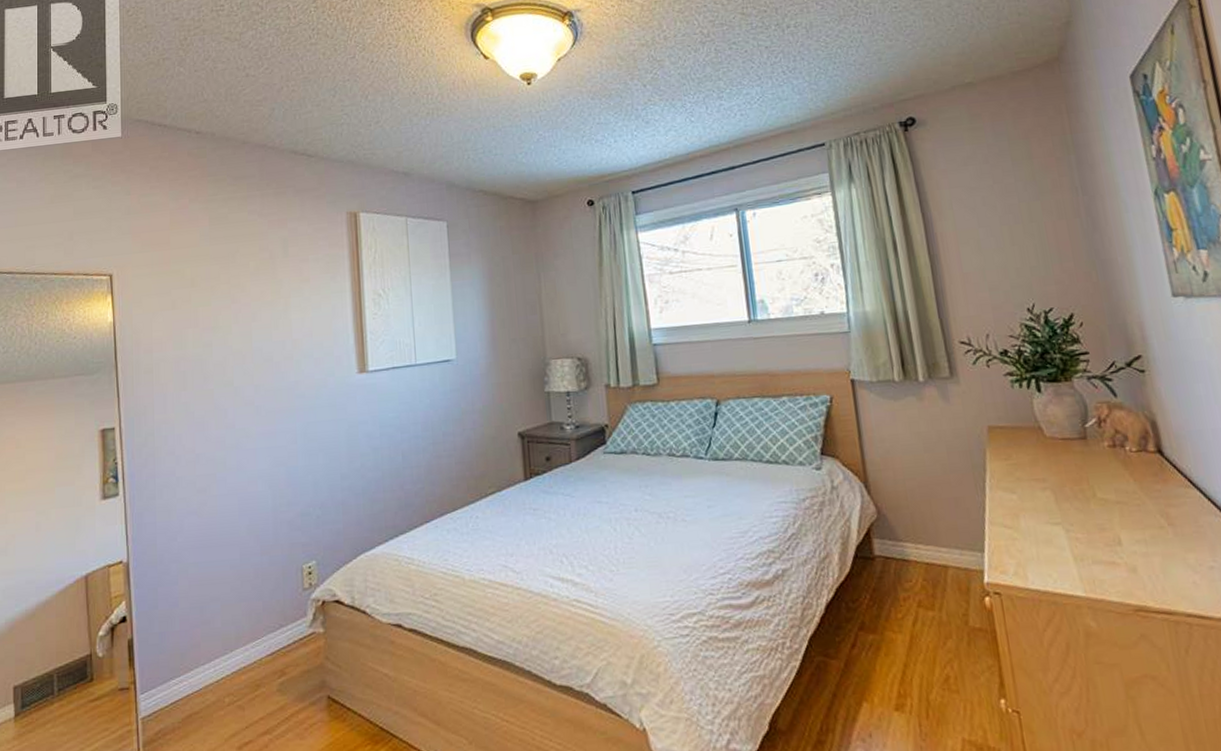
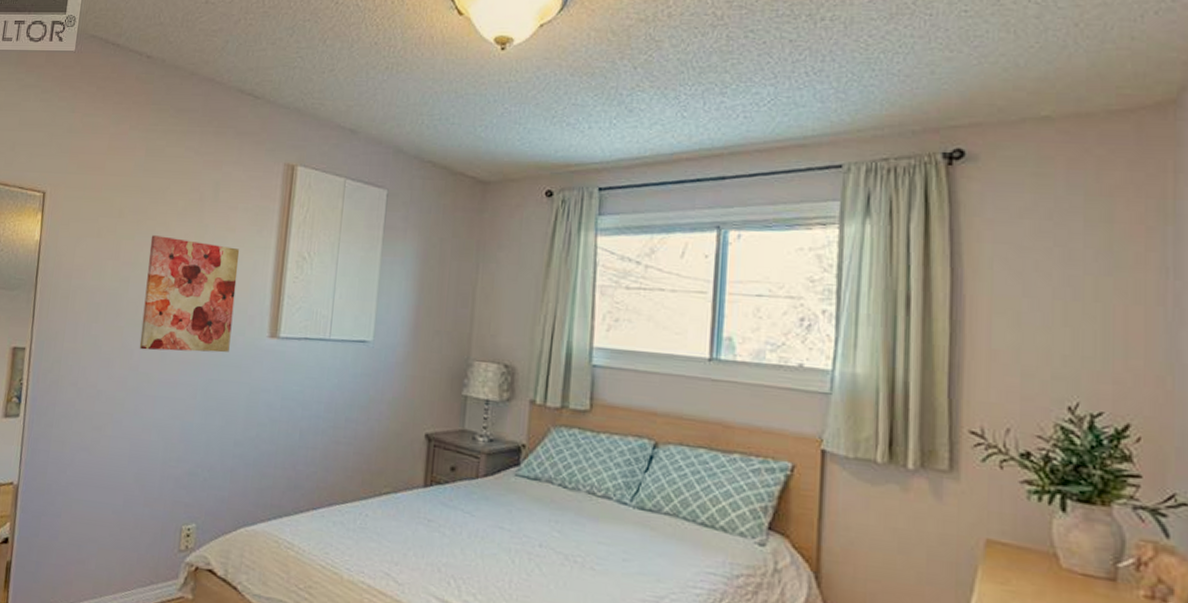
wall art: none [227,296,322,408] -> present [139,235,240,353]

